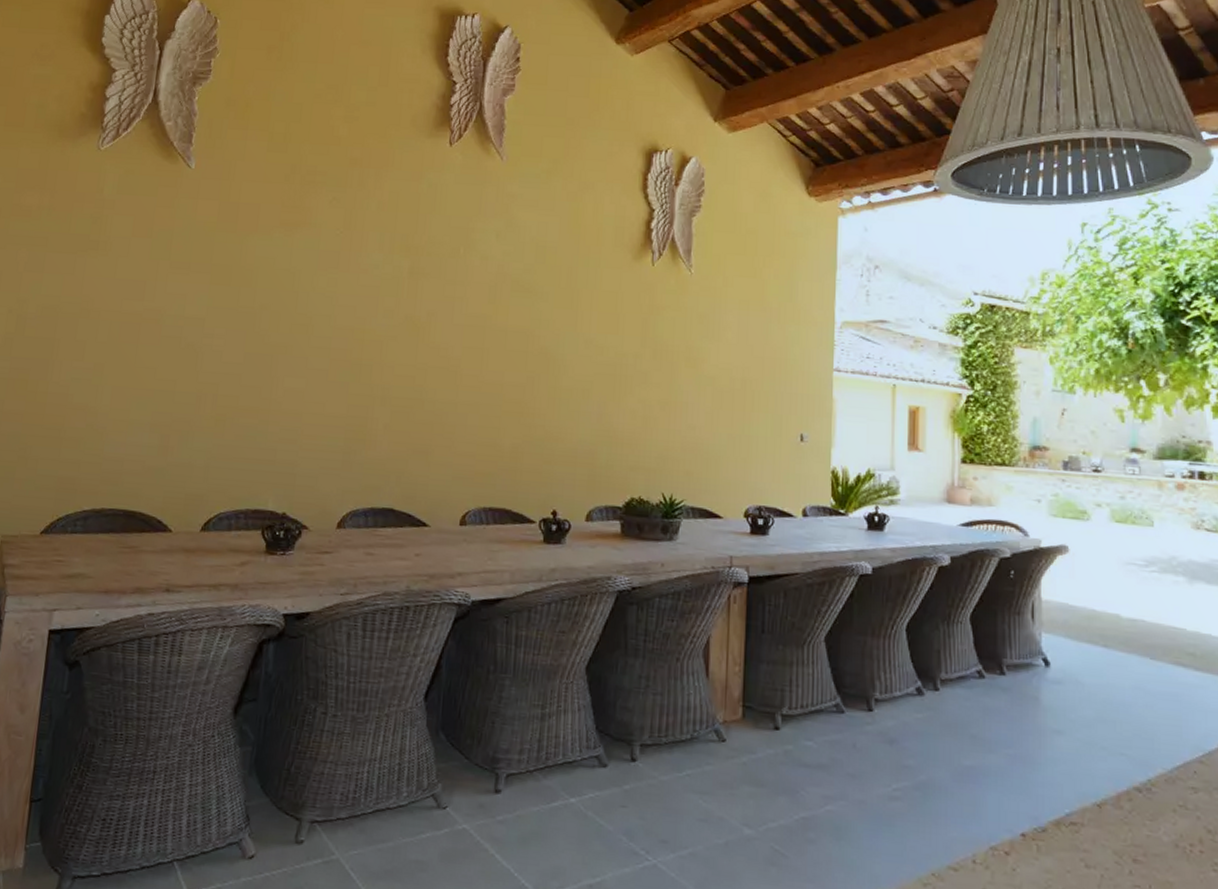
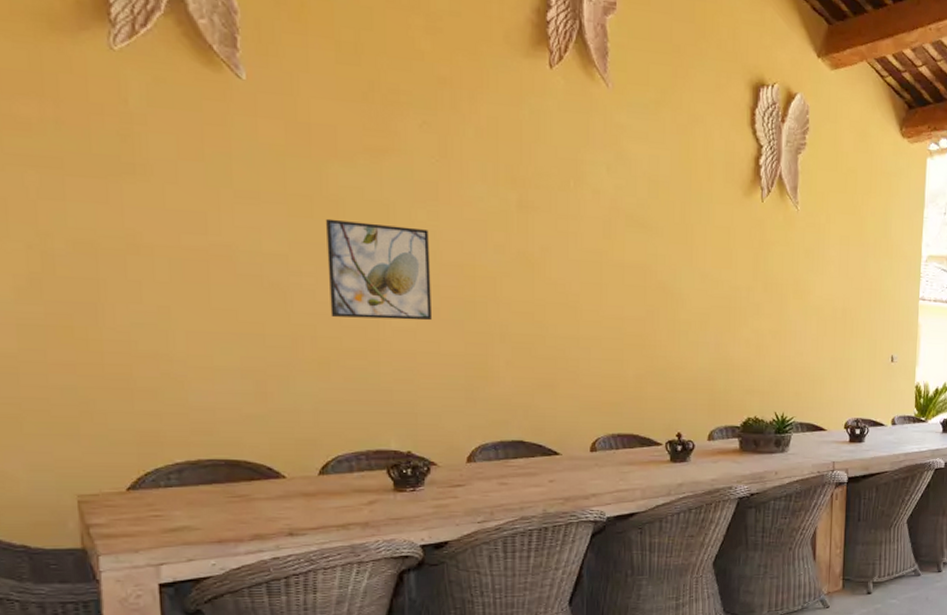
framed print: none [232,286,327,382] -> present [325,218,433,321]

